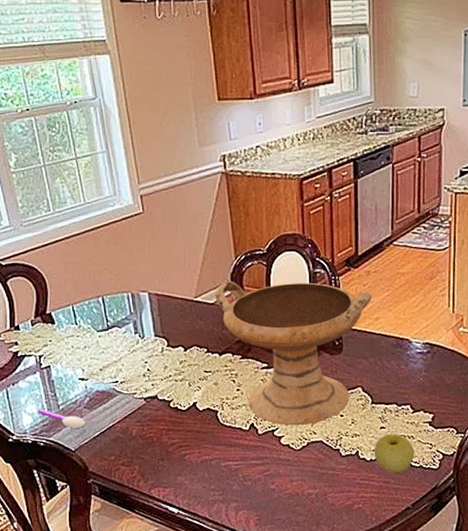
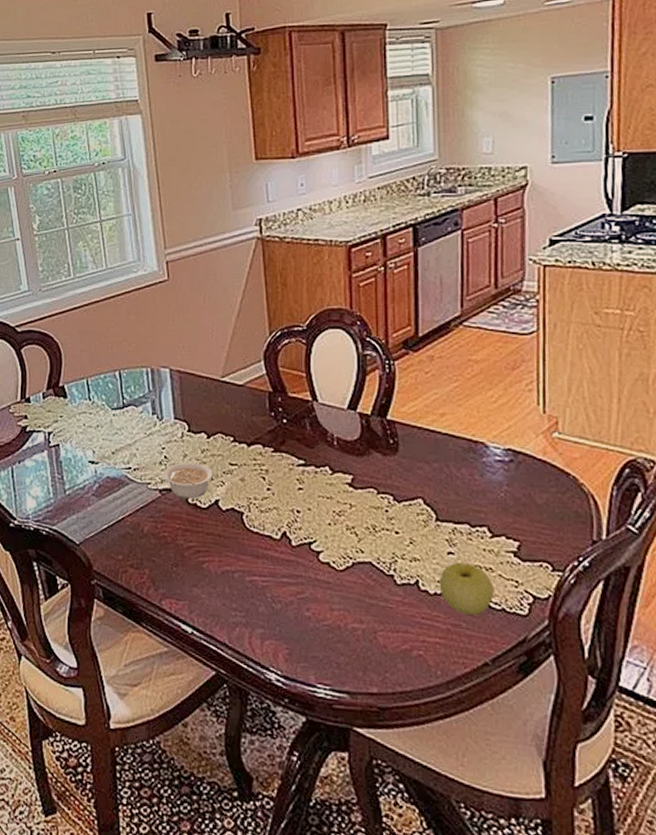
spoon: present [37,409,86,428] -> none [42,492,93,518]
legume: none [146,372,191,403] -> present [163,462,213,499]
decorative bowl: present [214,280,373,426] -> none [244,359,437,540]

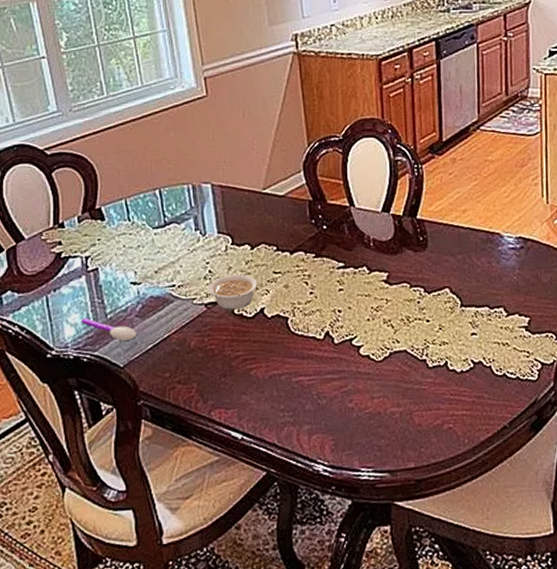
spoon: none [42,492,93,518] -> present [81,318,137,341]
apple: present [439,563,493,615] -> none [464,341,509,386]

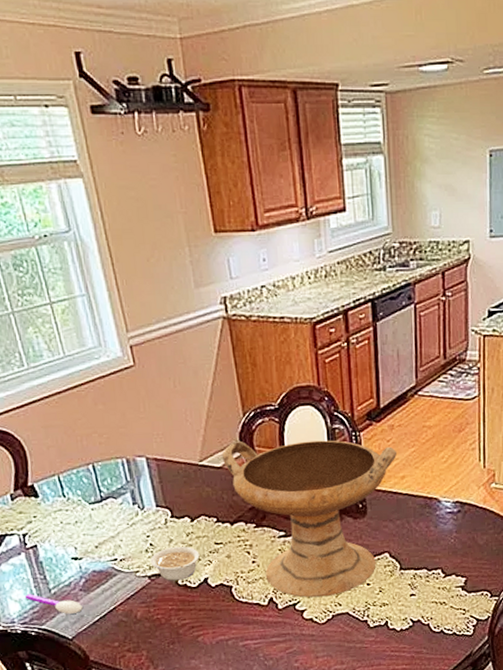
decorative bowl: none [285,170,459,333] -> present [221,440,398,598]

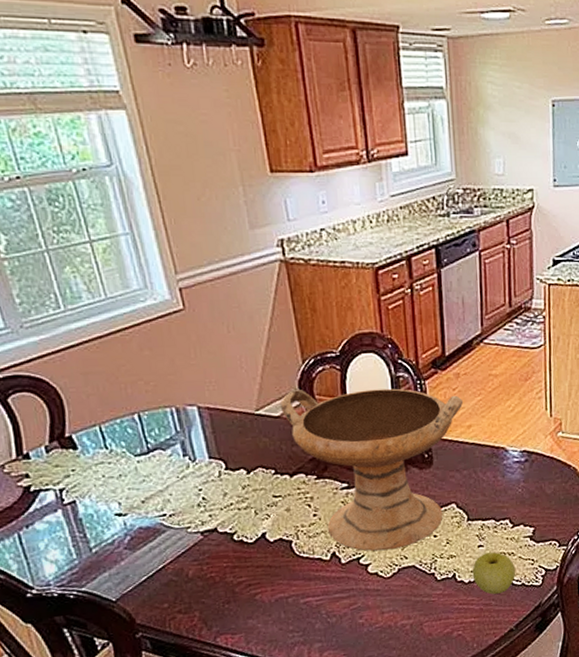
spoon: present [25,594,83,614] -> none [62,554,128,575]
legume: present [150,546,200,581] -> none [202,499,257,537]
apple: none [404,601,447,643] -> present [472,552,515,594]

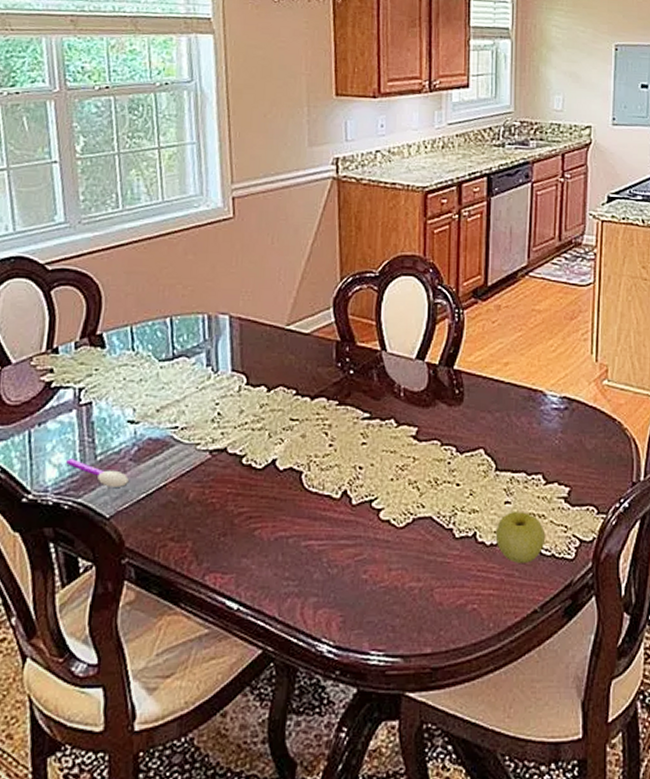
spoon: none [62,554,128,575] -> present [66,459,129,487]
decorative bowl: present [279,388,464,552] -> none [311,306,503,495]

